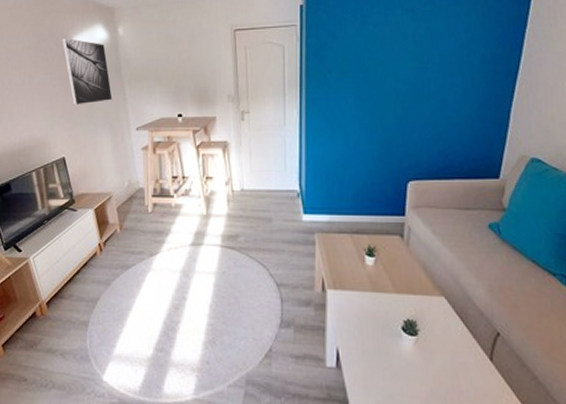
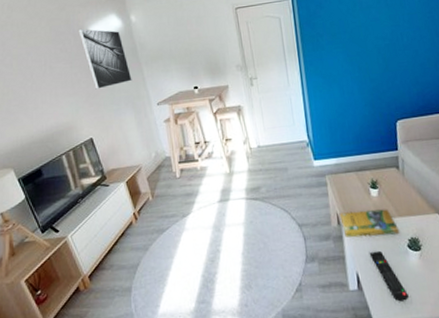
booklet: none [325,278,395,312] -> present [339,209,400,238]
remote control: none [356,328,395,390] -> present [370,250,409,302]

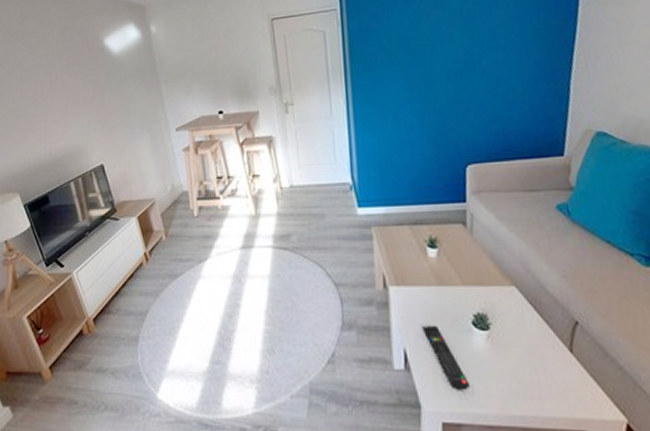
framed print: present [78,29,132,90] -> none [93,40,149,110]
booklet: present [339,209,400,238] -> none [386,273,463,307]

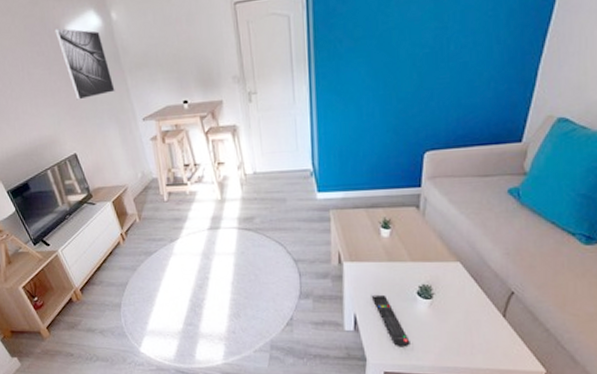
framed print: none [93,40,149,110] -> present [54,28,115,100]

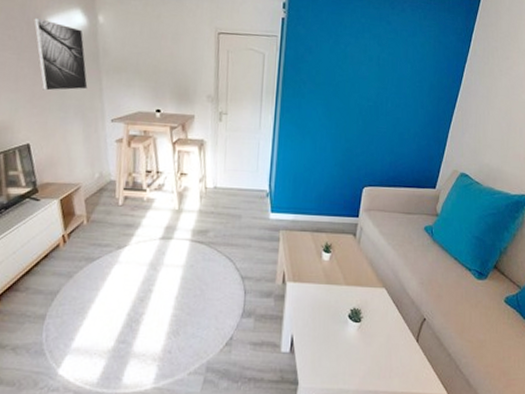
remote control: present [372,294,410,347] -> none [309,316,339,371]

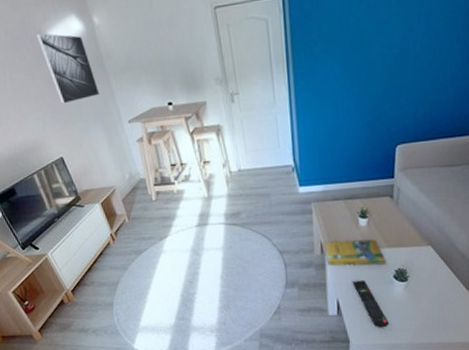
booklet: none [286,272,344,302] -> present [323,239,387,266]
remote control: none [309,316,339,371] -> present [353,279,389,328]

